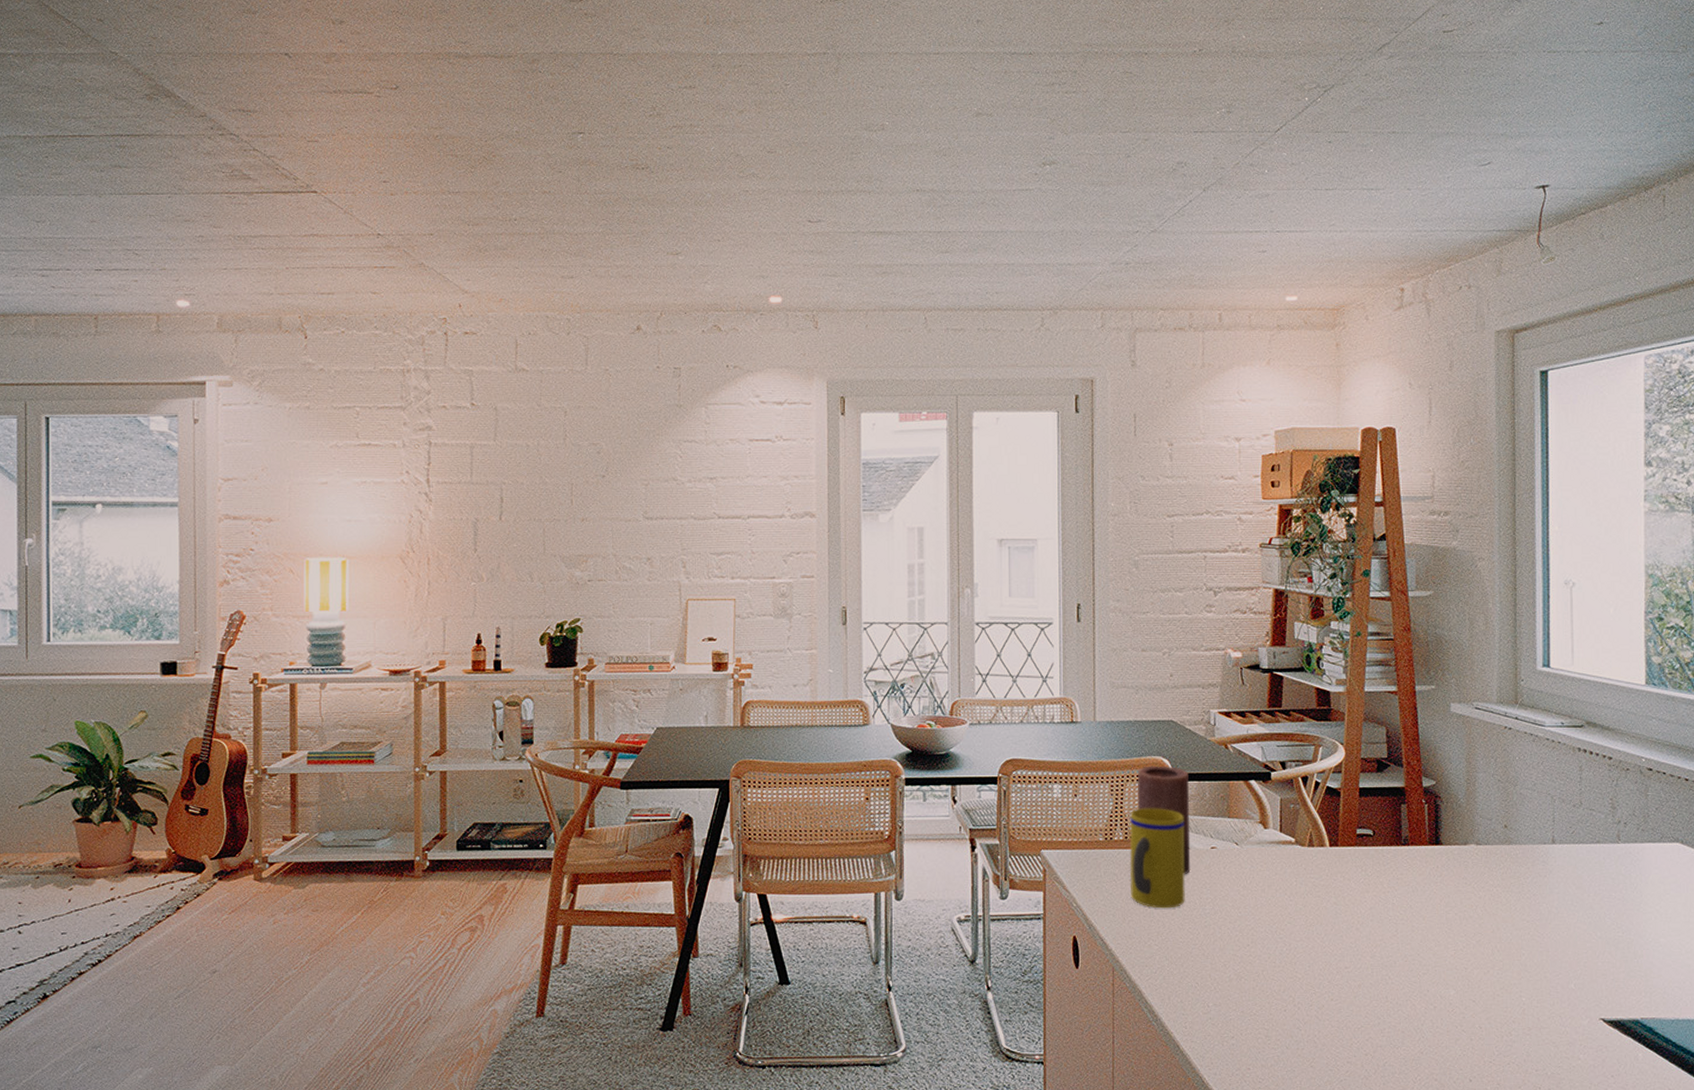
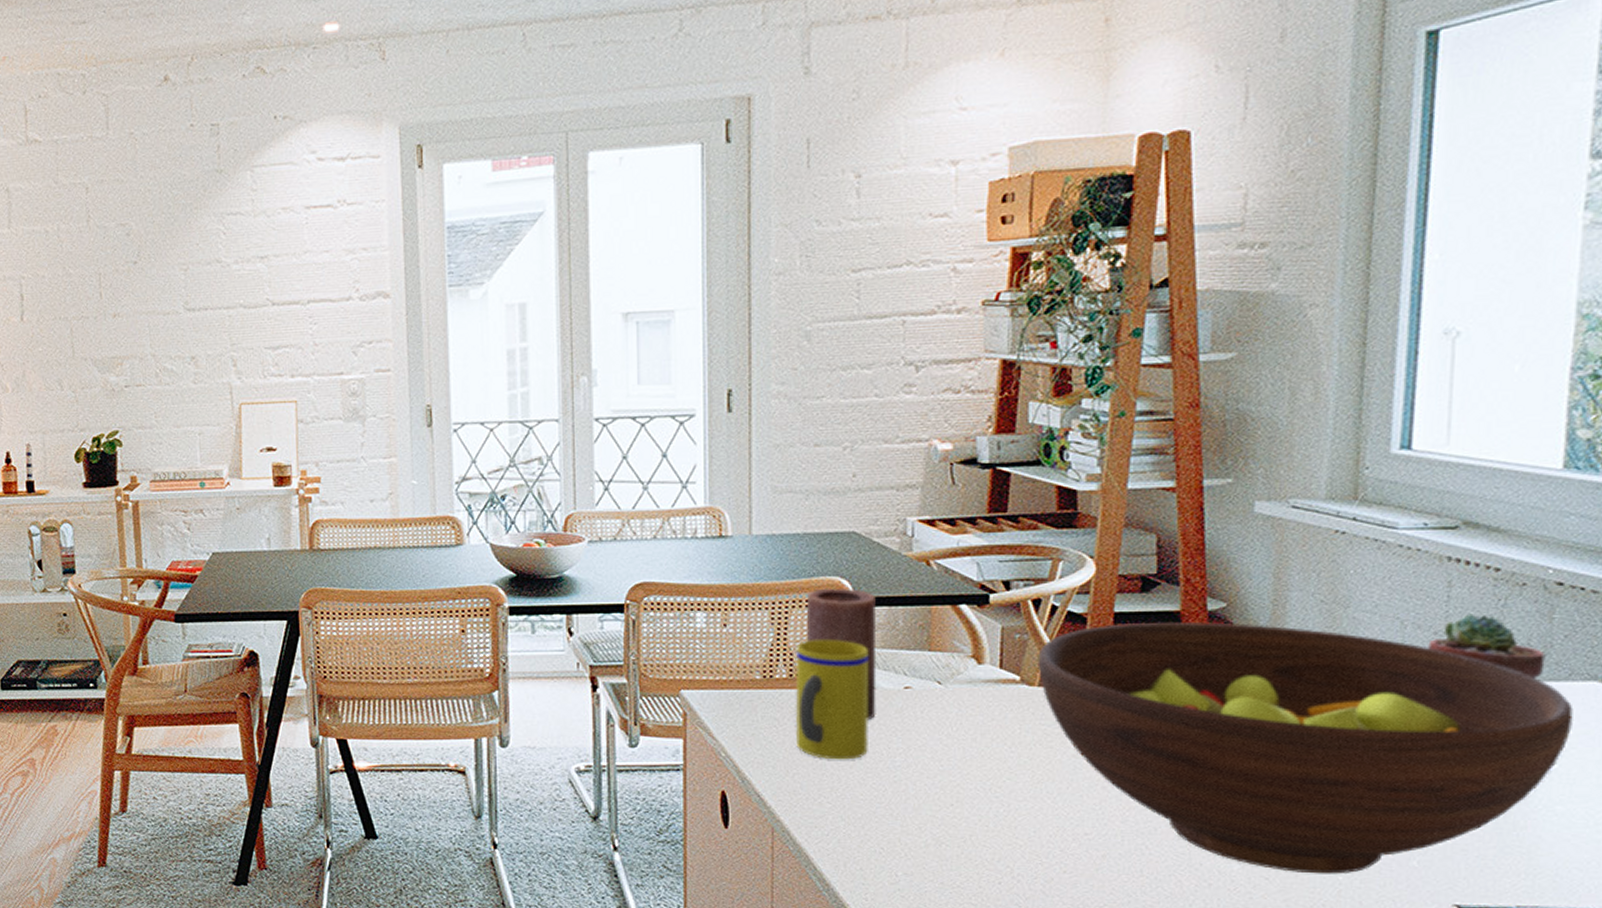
fruit bowl: none [1307,796,1666,996] -> present [1037,622,1574,874]
potted succulent: none [1570,791,1645,840] -> present [1428,614,1546,678]

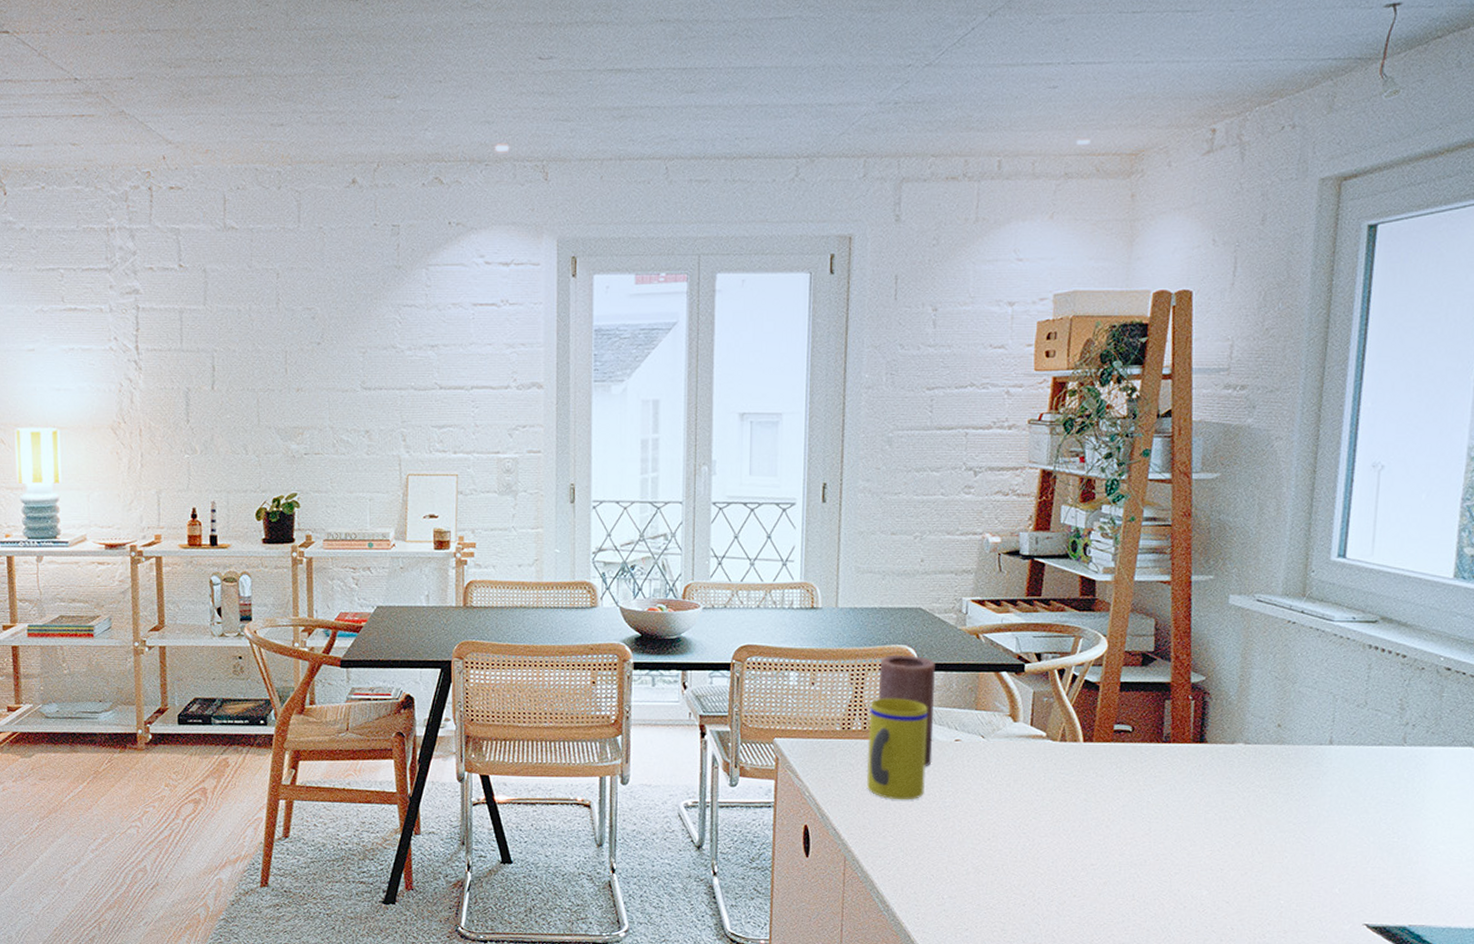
fruit bowl: present [1037,622,1574,874] -> none [1060,691,1455,899]
potted succulent: present [1428,614,1546,678] -> none [1352,691,1436,743]

